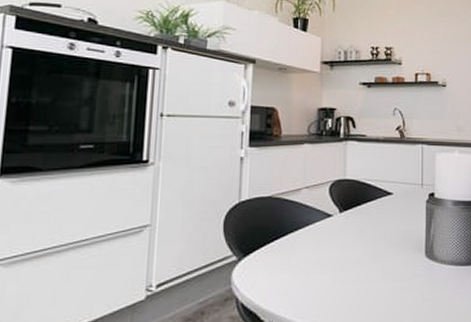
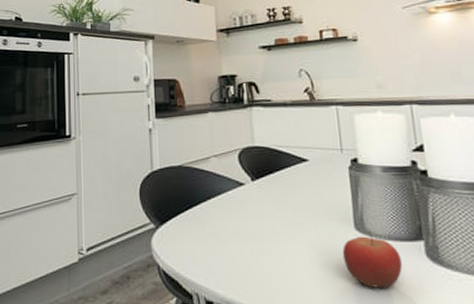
fruit: none [413,258,459,308] -> present [343,232,402,288]

